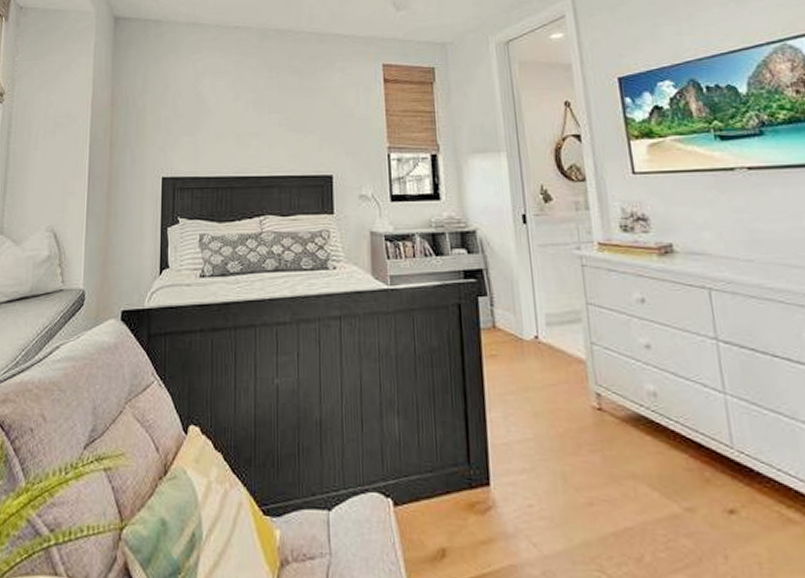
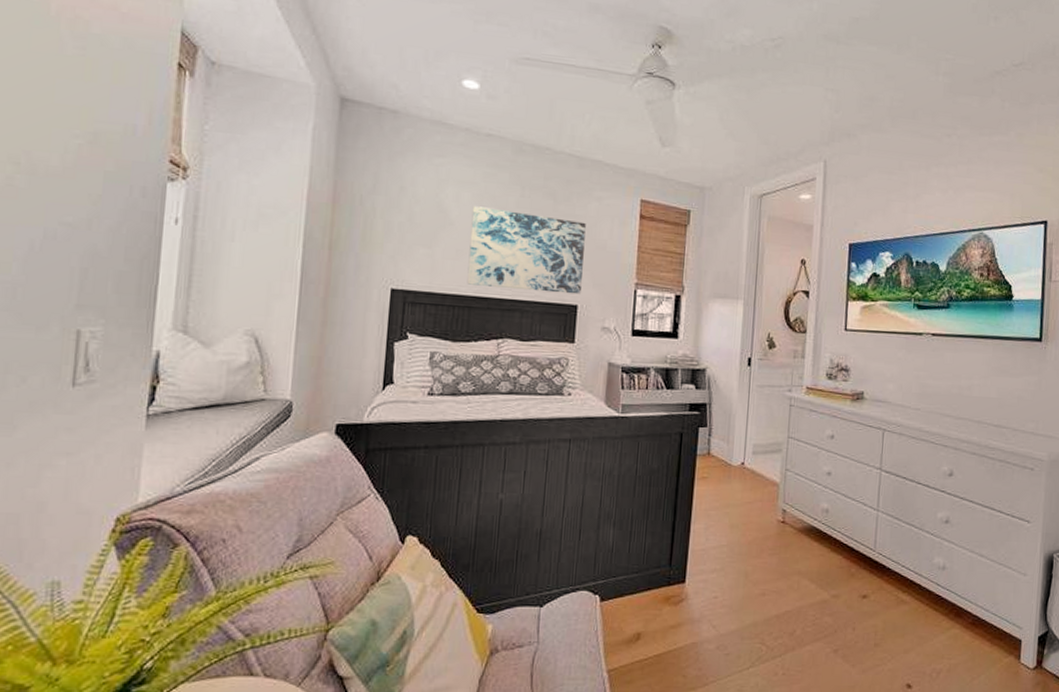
wall art: none [227,92,334,166] -> present [467,206,586,295]

